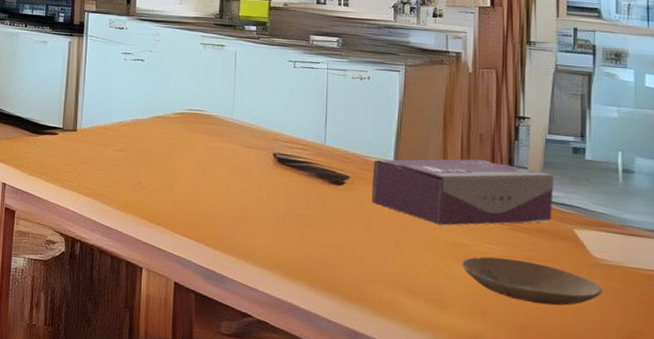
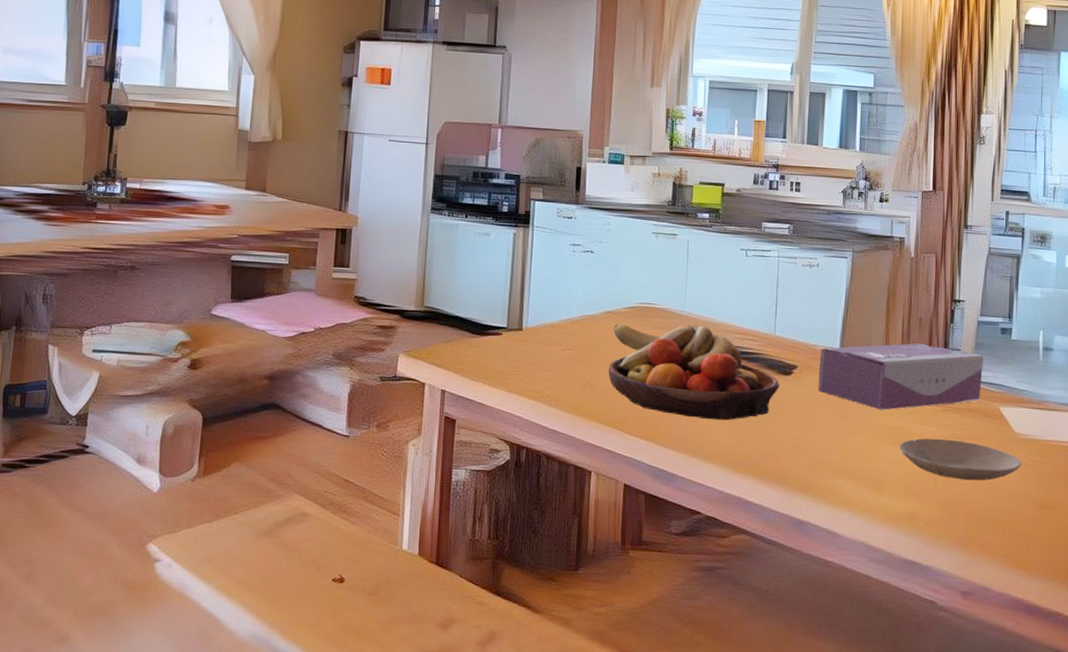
fruit bowl: none [158,128,331,227] -> present [608,324,779,421]

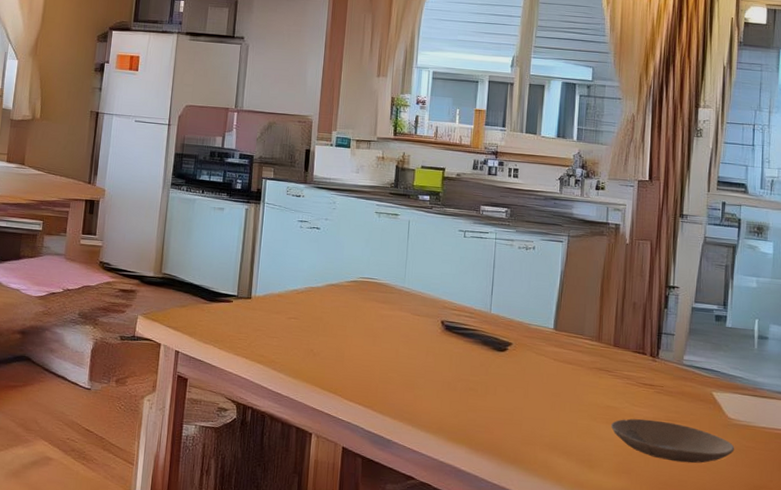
fruit bowl: present [608,324,779,421] -> none [330,296,494,392]
tissue box: present [818,343,983,410] -> none [531,326,697,390]

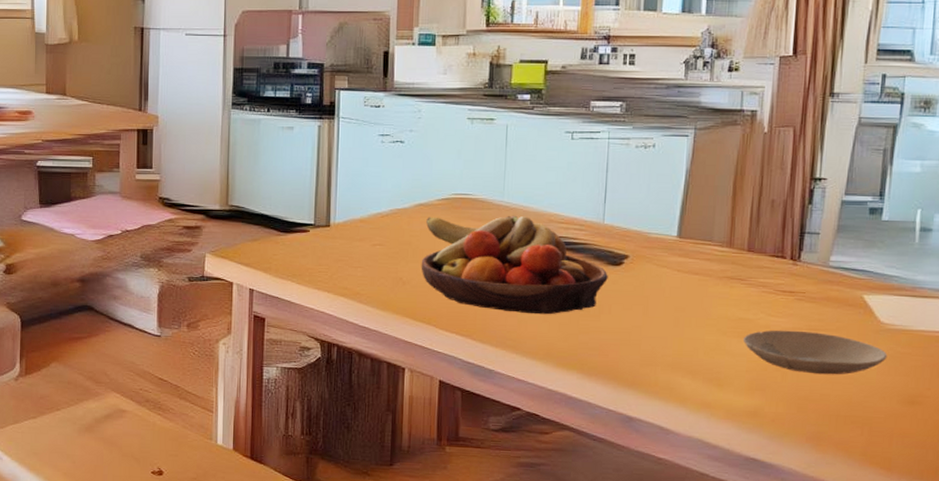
fruit bowl: none [330,296,494,392] -> present [421,215,608,315]

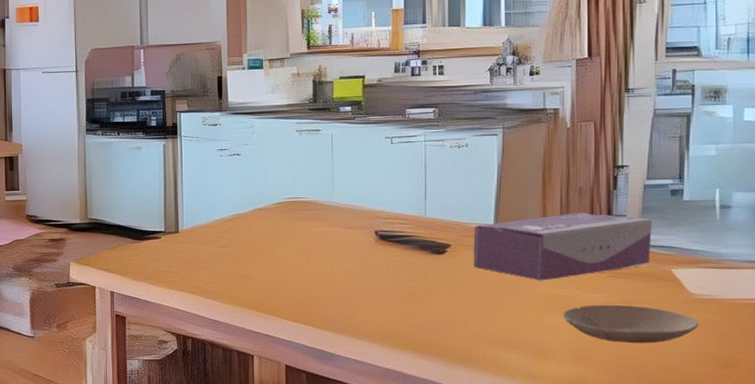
fruit bowl: present [421,215,608,315] -> none [262,214,433,302]
tissue box: none [651,227,847,301] -> present [473,212,652,281]

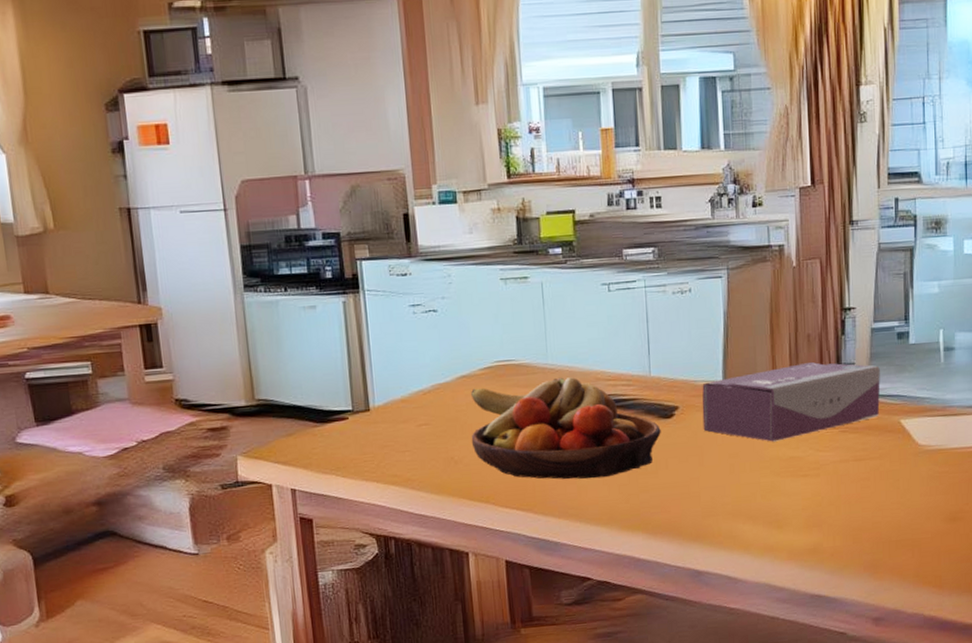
fruit bowl: none [262,214,433,302] -> present [471,377,661,480]
plate: present [563,304,699,344] -> none [797,462,928,504]

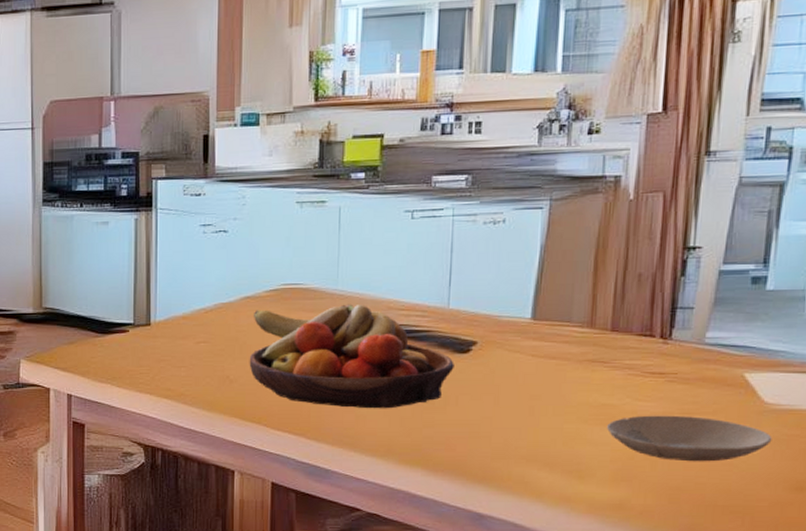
tissue box: present [702,361,880,442] -> none [503,303,725,386]
plate: none [797,462,928,504] -> present [607,415,772,462]

